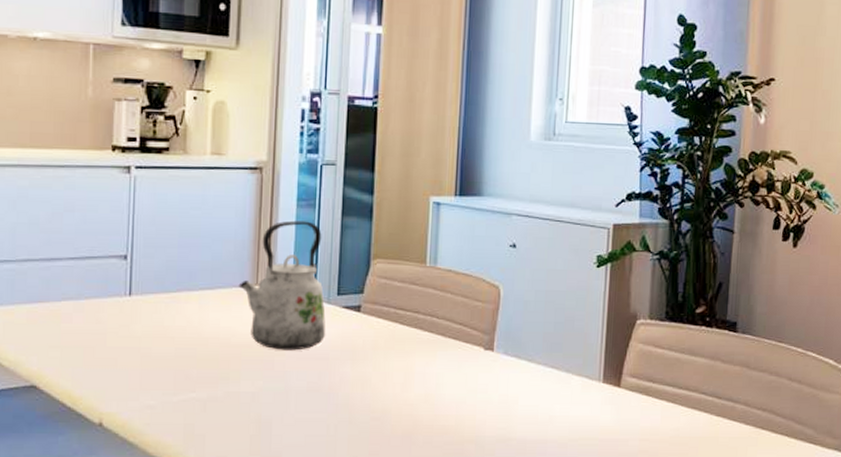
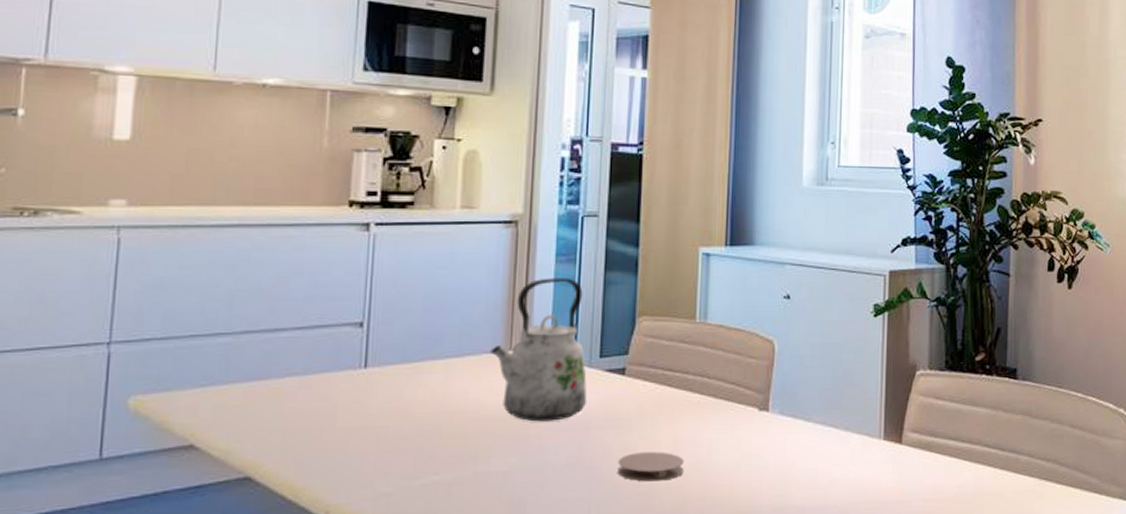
coaster: none [353,382,414,409] -> present [617,451,684,482]

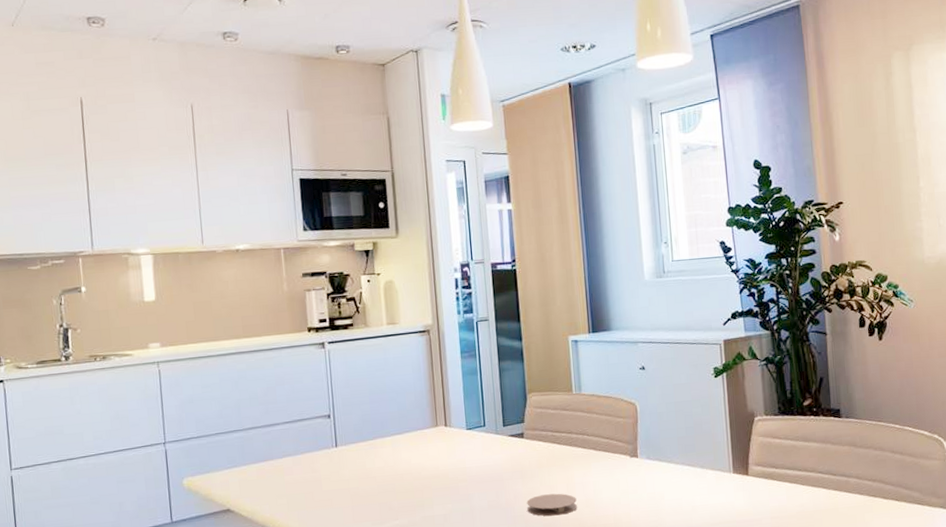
kettle: present [490,277,587,422] -> none [422,369,498,478]

